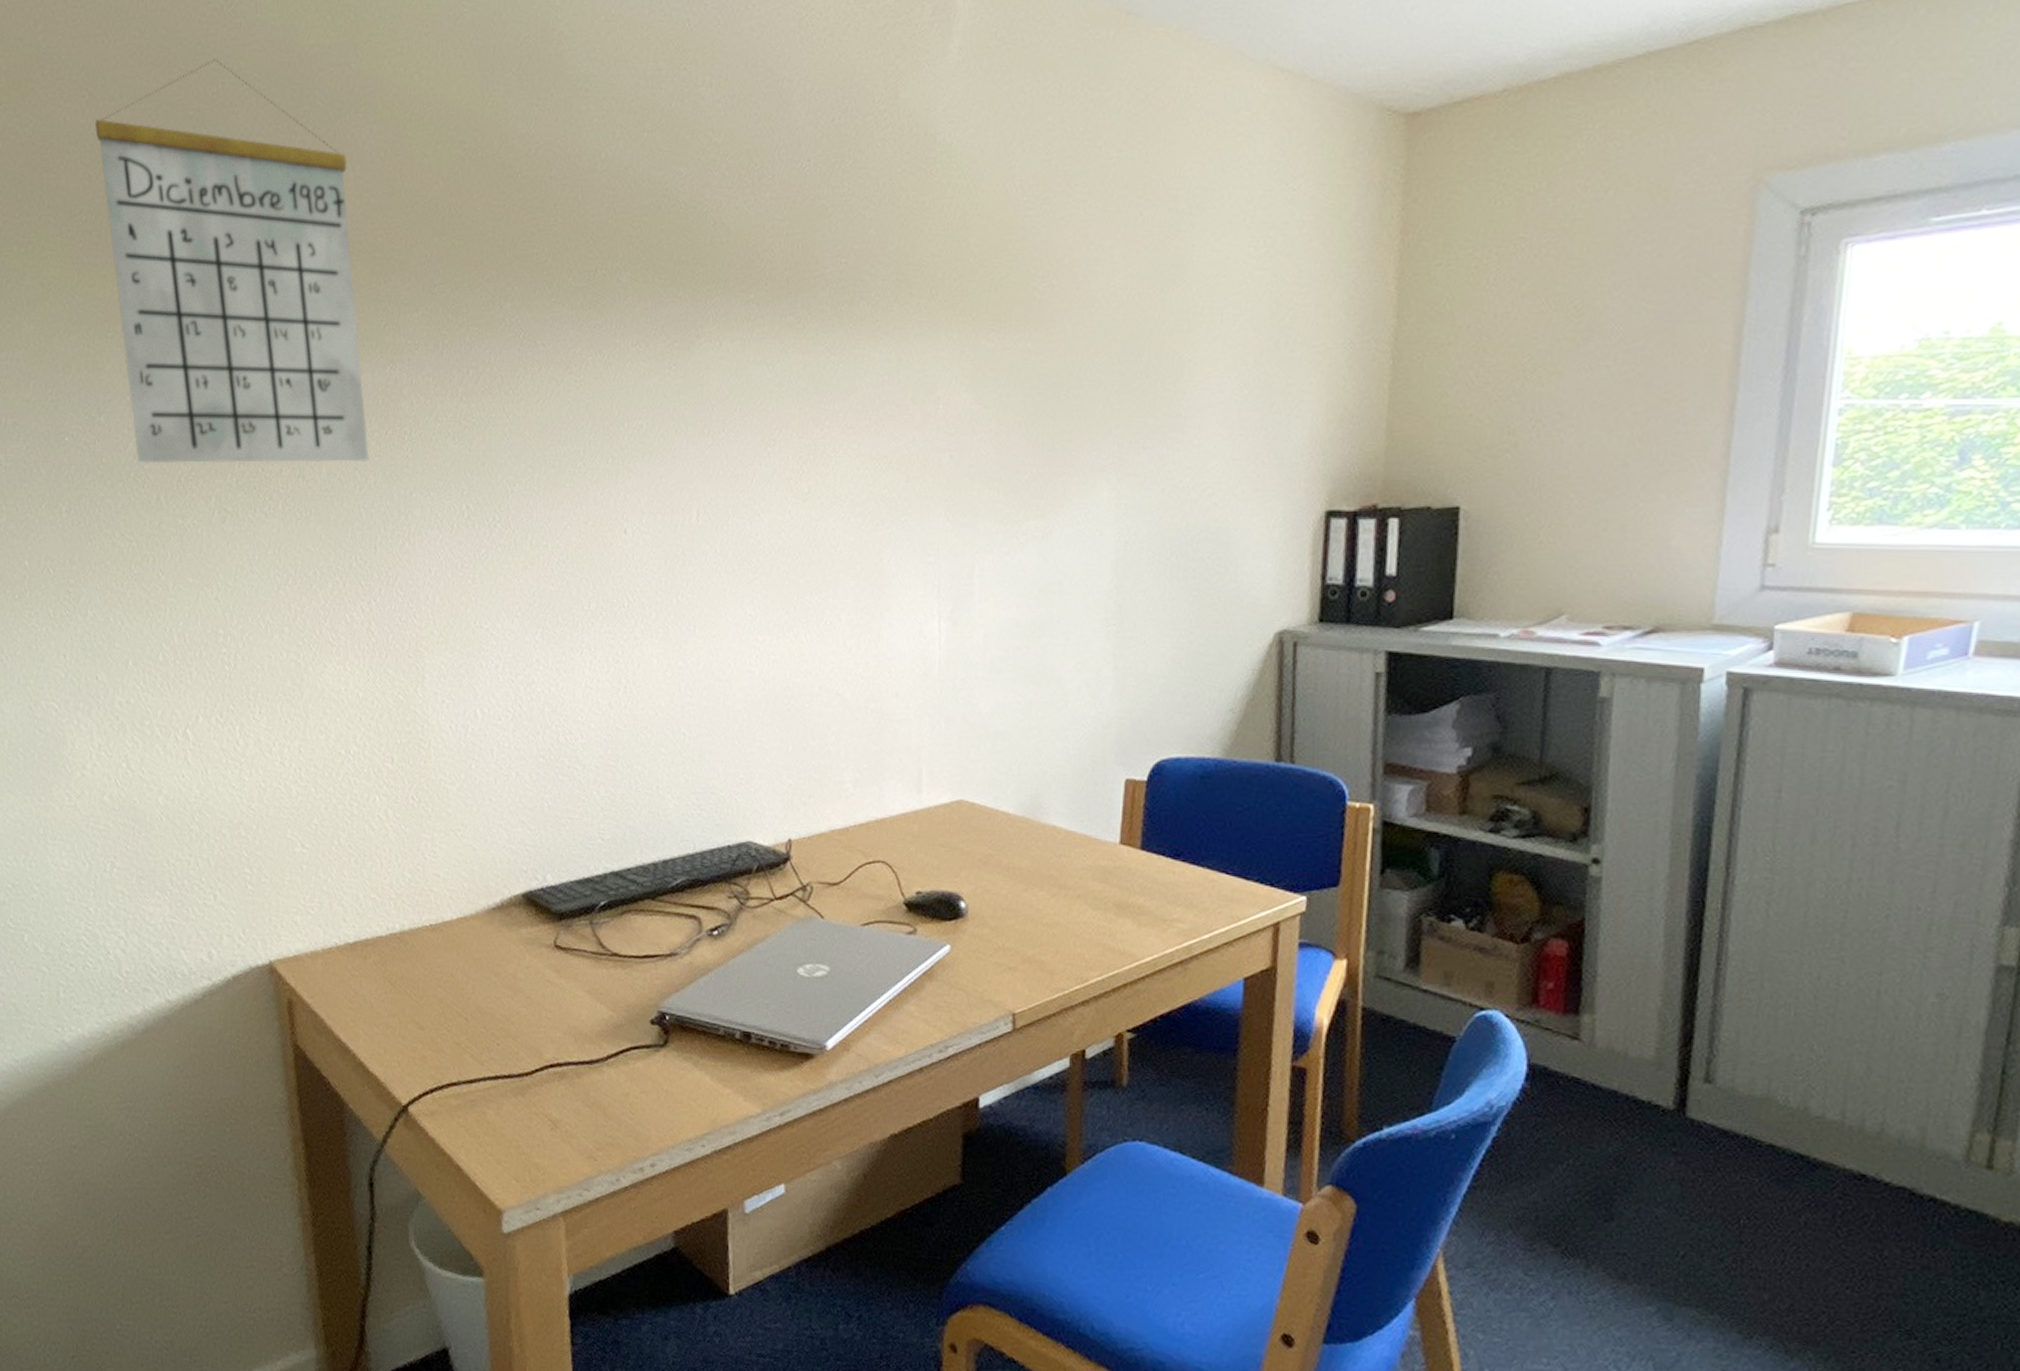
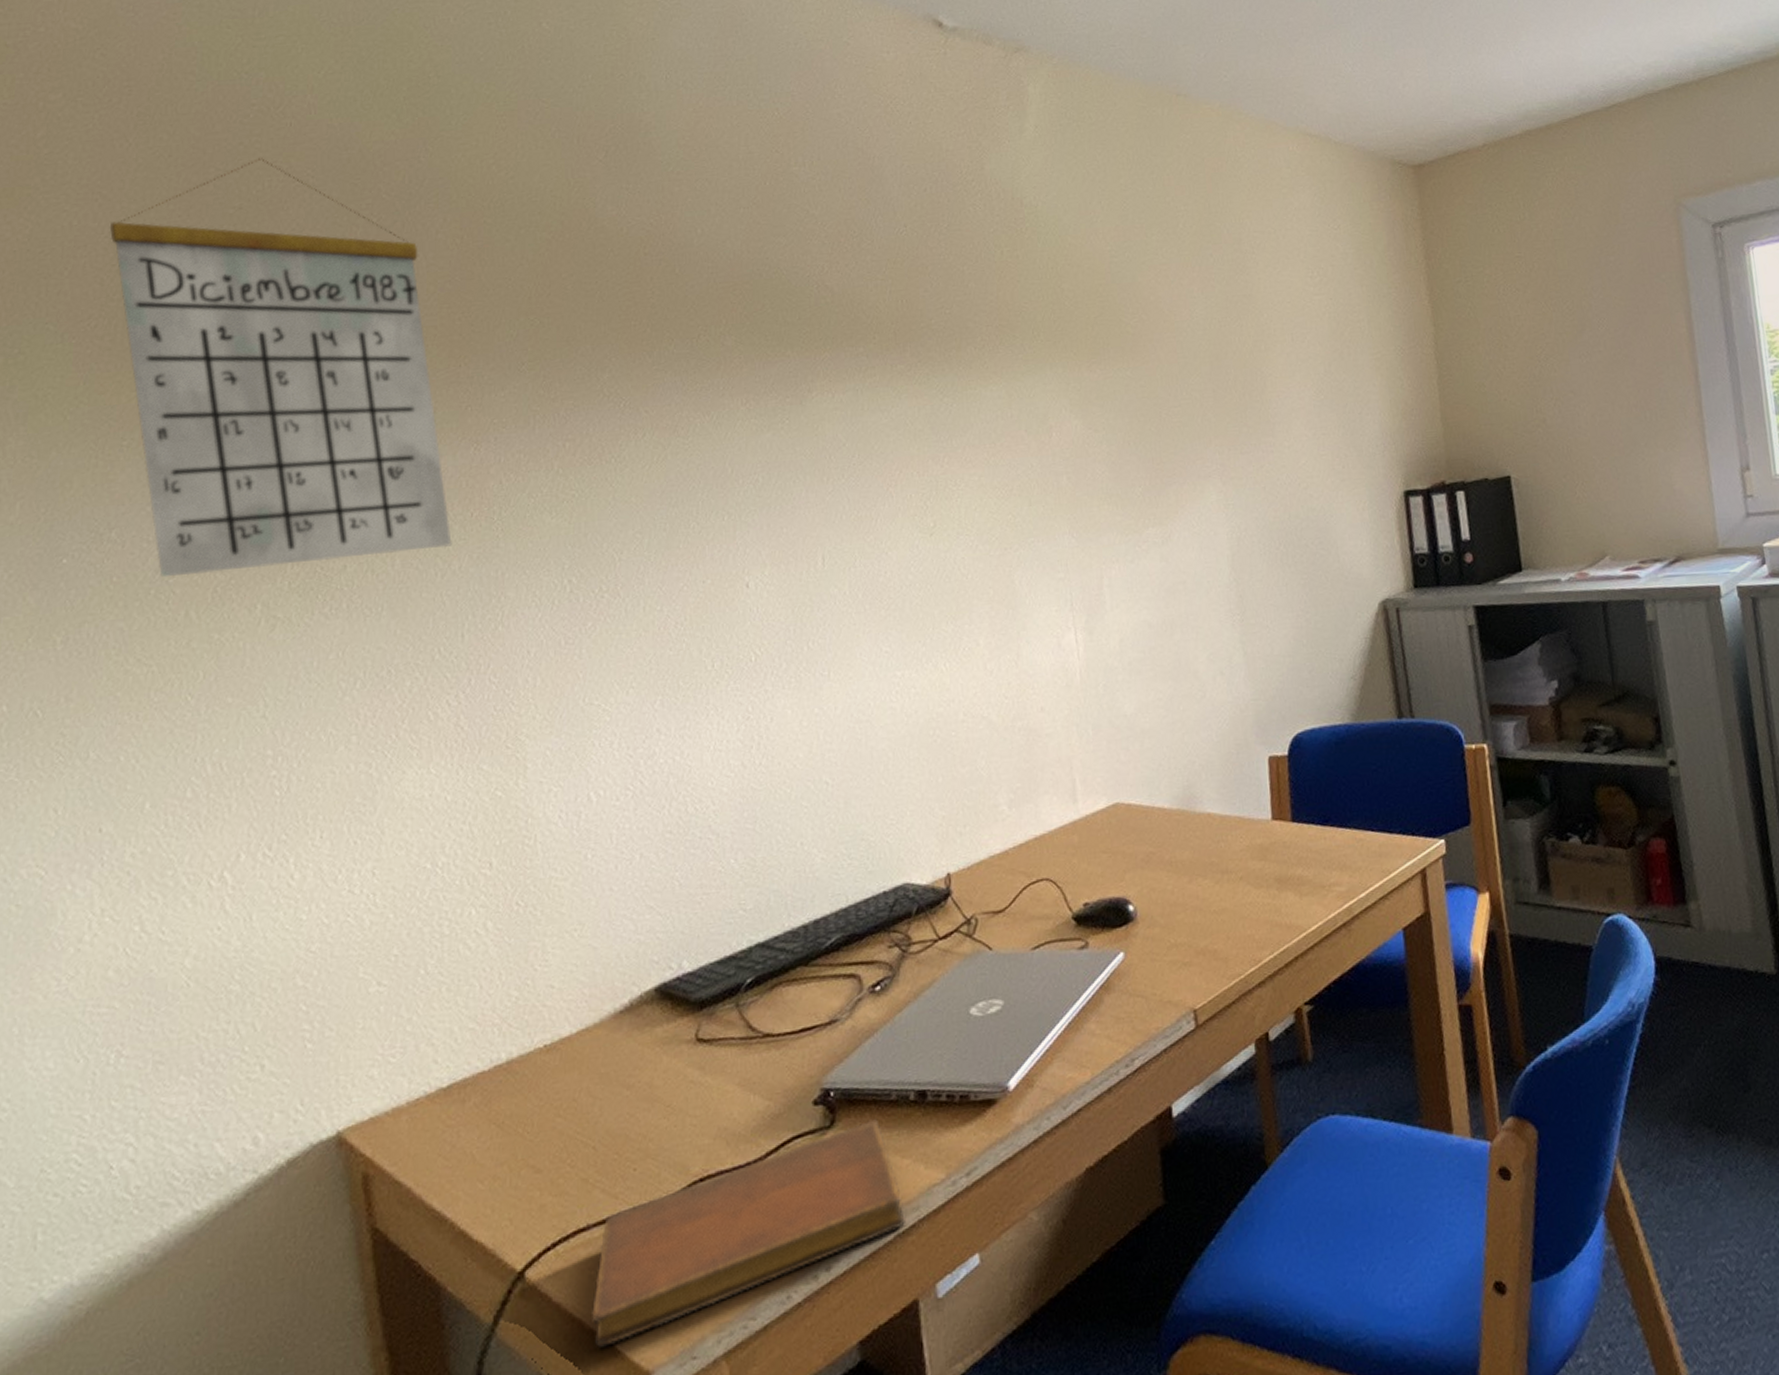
notebook: none [459,1047,724,1182] -> present [592,1119,907,1347]

